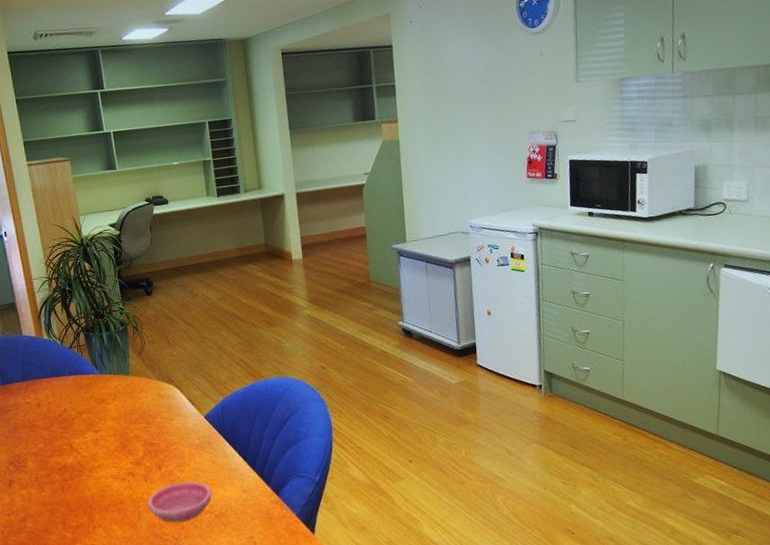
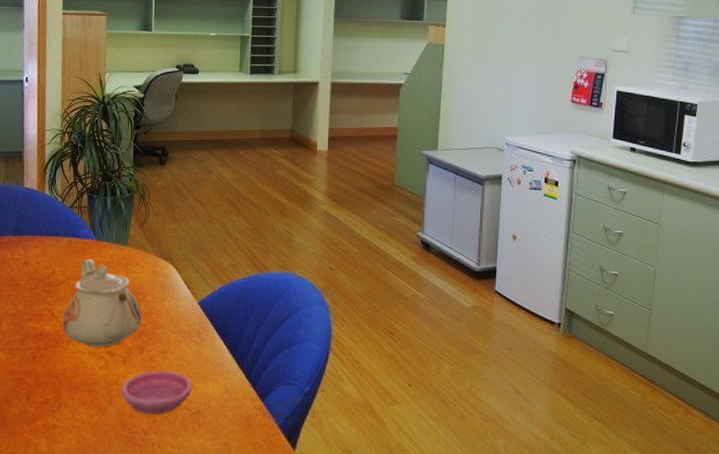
teapot: none [81,392,155,471] -> present [62,258,142,347]

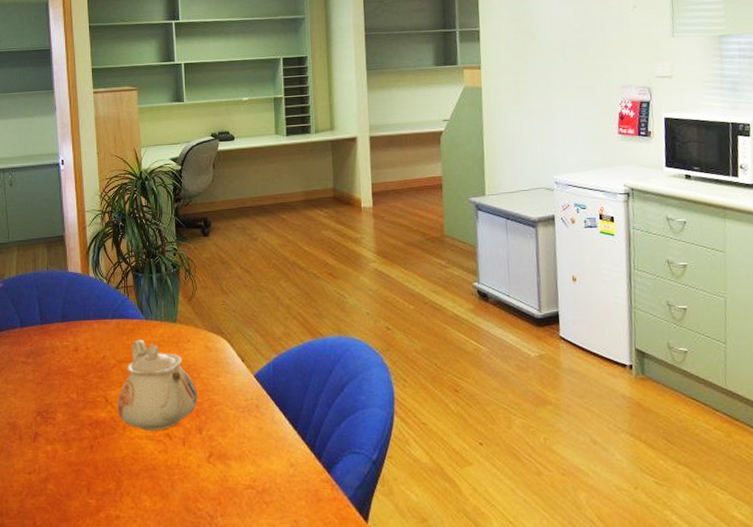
saucer: present [121,371,192,415] -> none [183,450,255,497]

